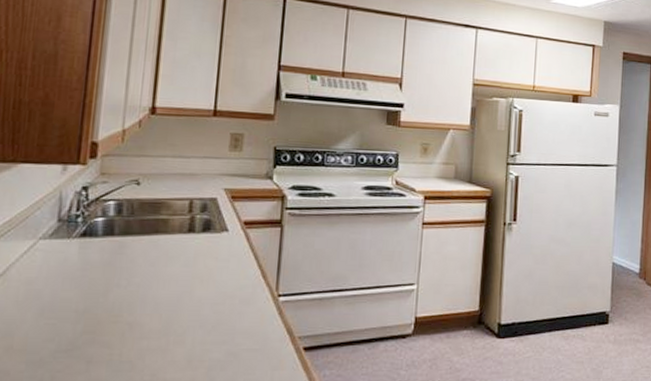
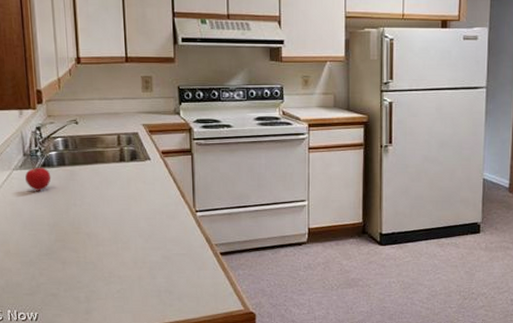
apple: none [54,236,92,267] -> present [25,167,51,191]

